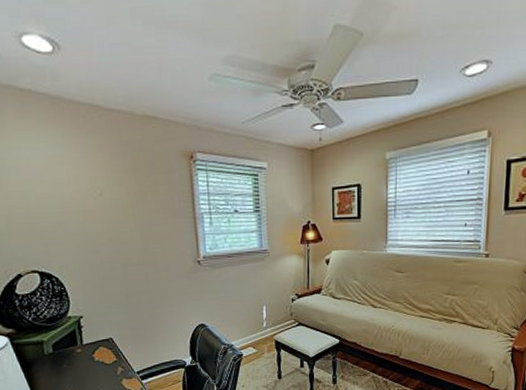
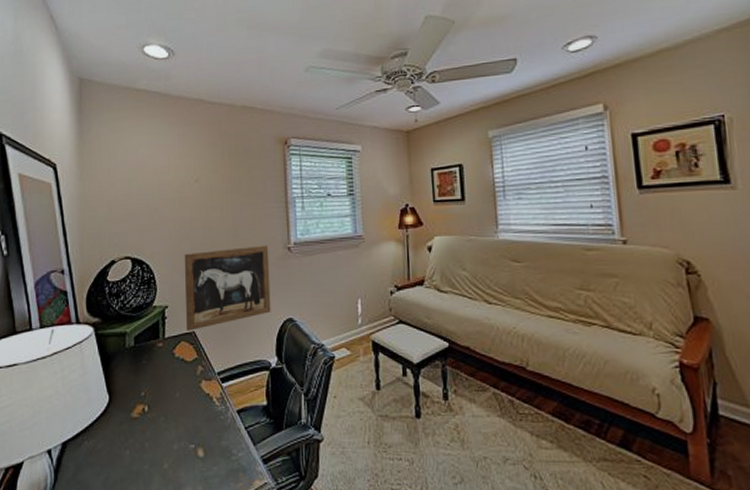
wall art: none [94,258,184,338] -> present [184,245,271,331]

